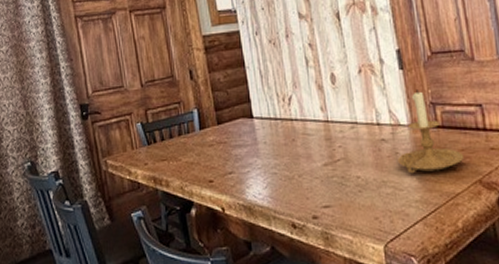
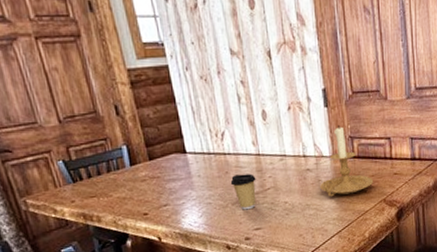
coffee cup: none [297,142,325,184] -> present [230,173,256,210]

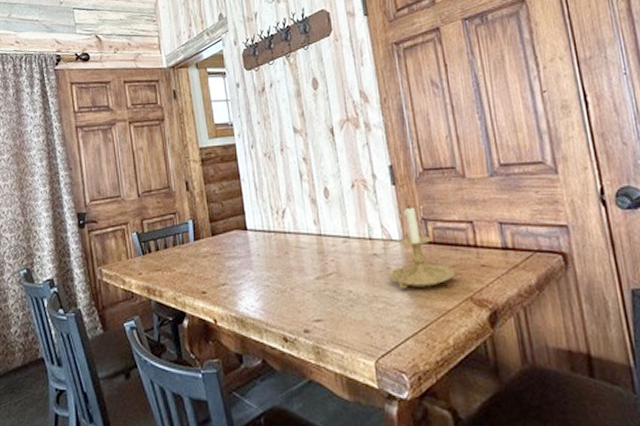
coffee cup: present [230,173,256,210] -> none [289,255,317,297]

